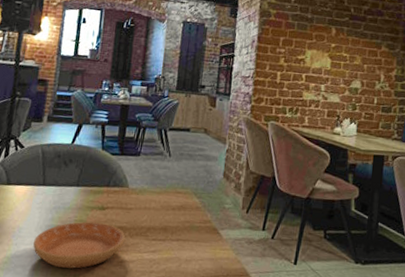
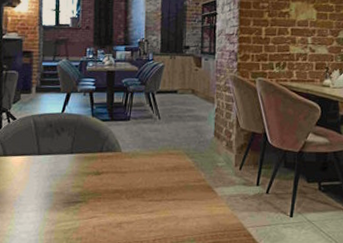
saucer: present [33,221,125,269] -> none [35,187,122,233]

